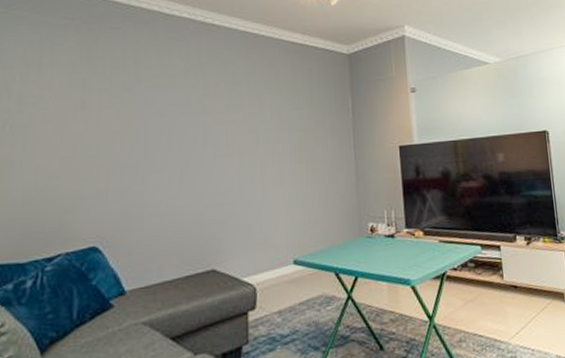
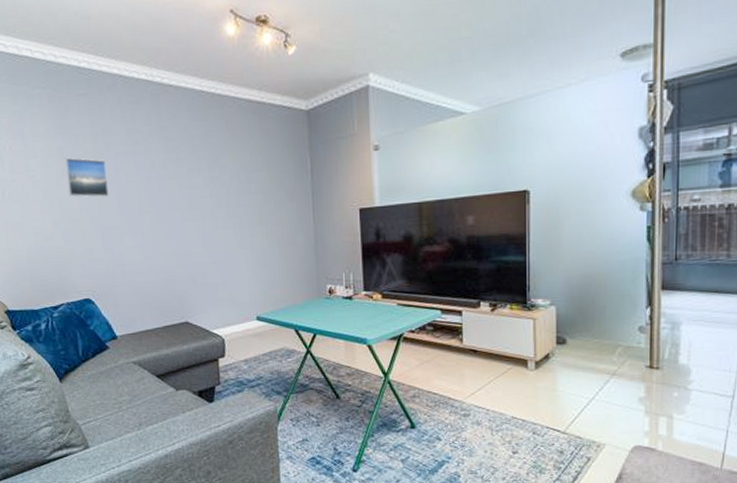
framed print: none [87,89,134,132] -> present [65,157,109,197]

